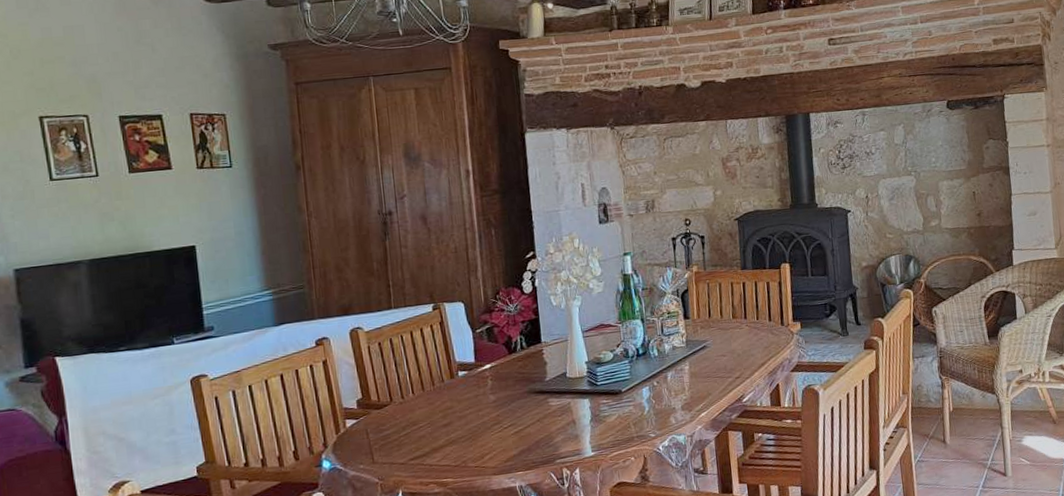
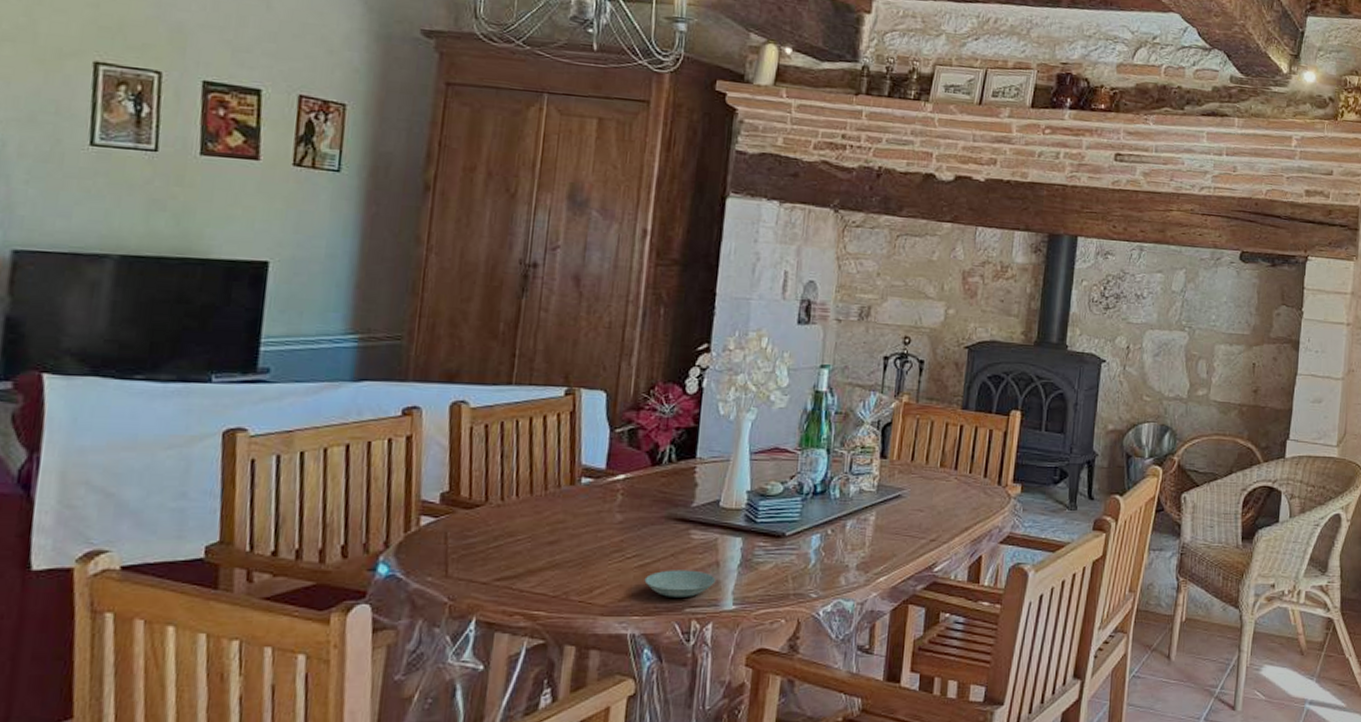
saucer: none [521,429,575,454] -> present [644,570,716,597]

